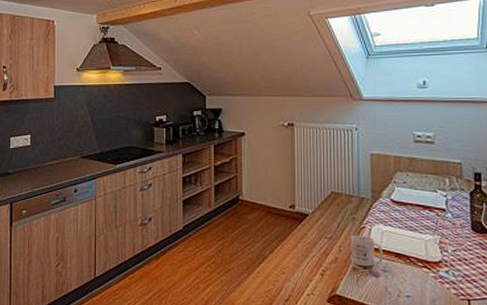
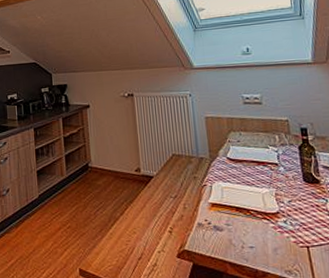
mug: present [350,234,384,267] -> none [193,192,226,222]

